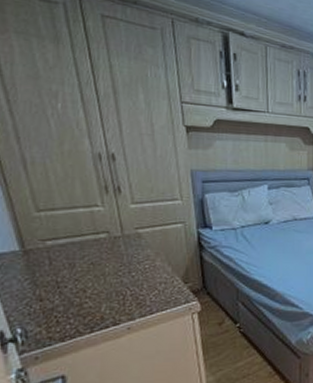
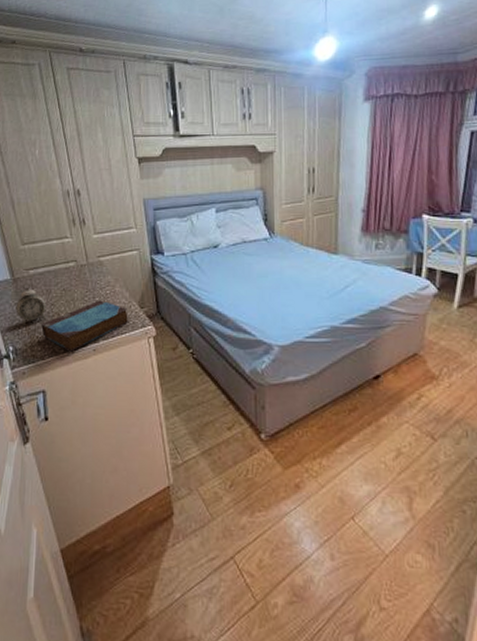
alarm clock: none [26,255,69,304] -> present [15,283,47,325]
book: none [61,275,172,332] -> present [41,300,130,352]

